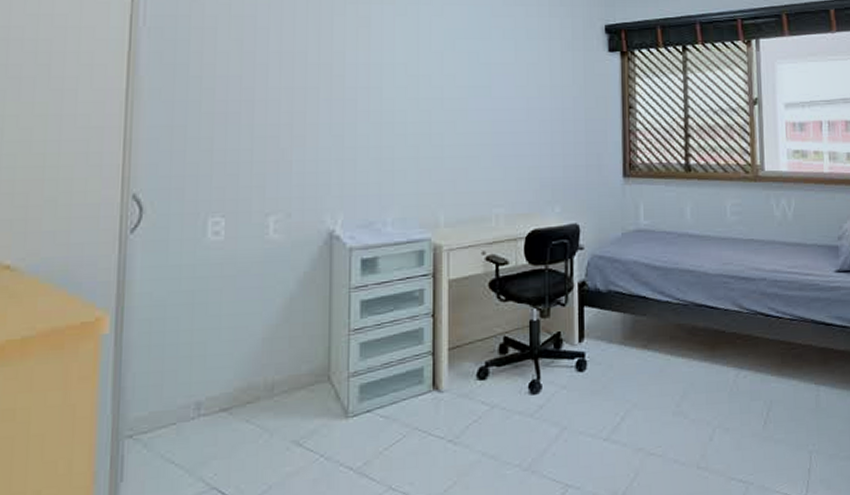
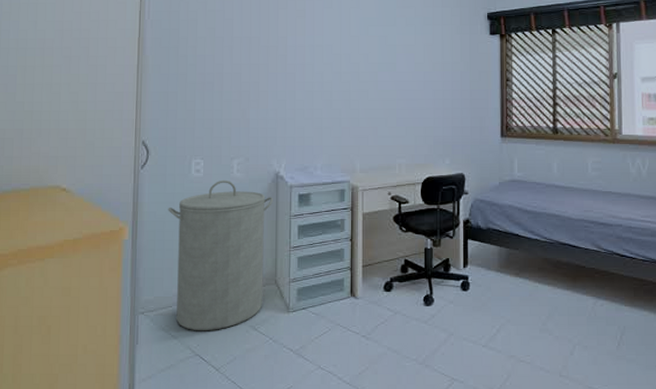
laundry hamper: none [171,243,326,455] -> present [168,179,274,331]

